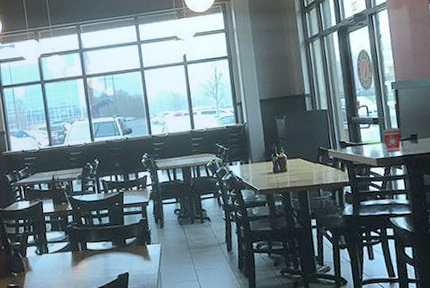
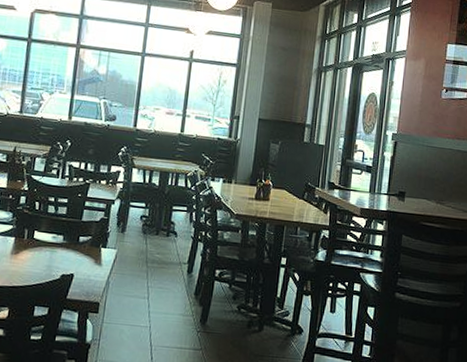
beverage cup: present [377,116,401,153] -> none [371,165,391,207]

